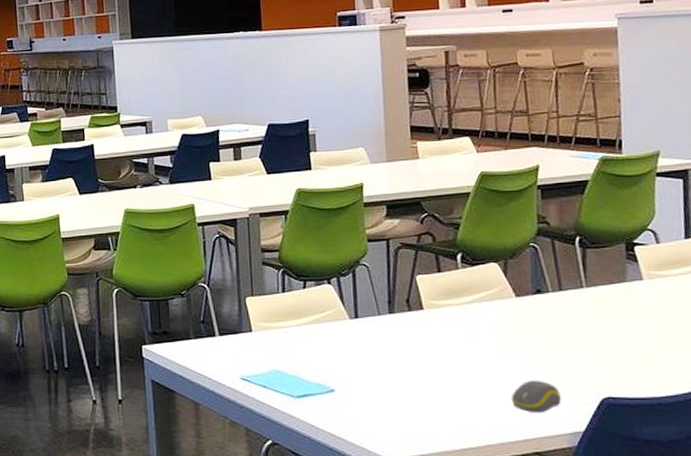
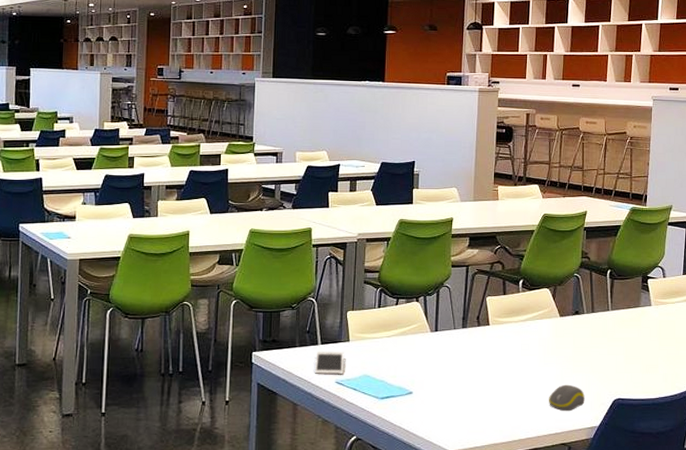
cell phone: none [214,343,249,370] -> present [314,351,344,375]

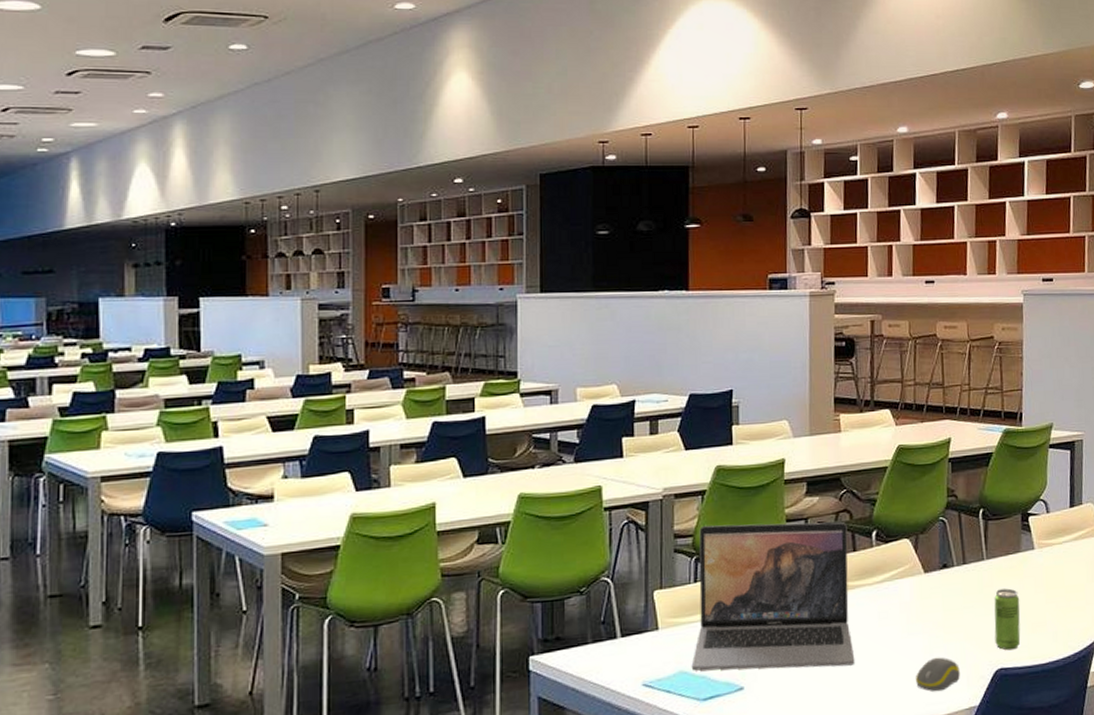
cell phone: present [314,351,344,375] -> none [613,644,653,677]
laptop: none [373,264,501,384] -> present [691,522,855,671]
beverage can: none [615,335,637,385] -> present [994,588,1021,651]

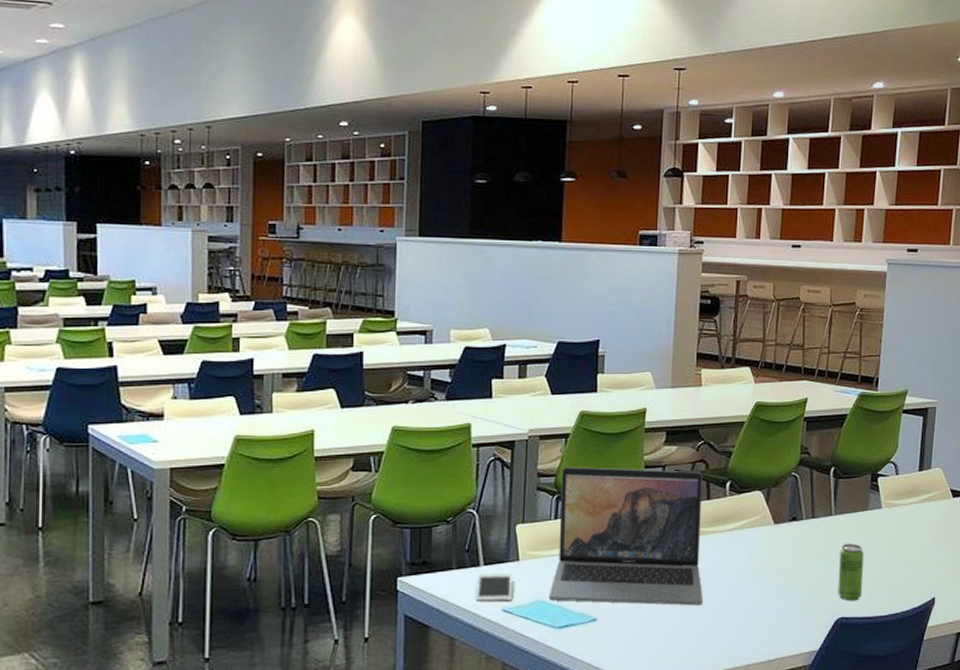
cell phone: none [613,644,653,677] -> present [475,573,513,602]
computer mouse: present [916,657,960,692] -> none [760,603,802,635]

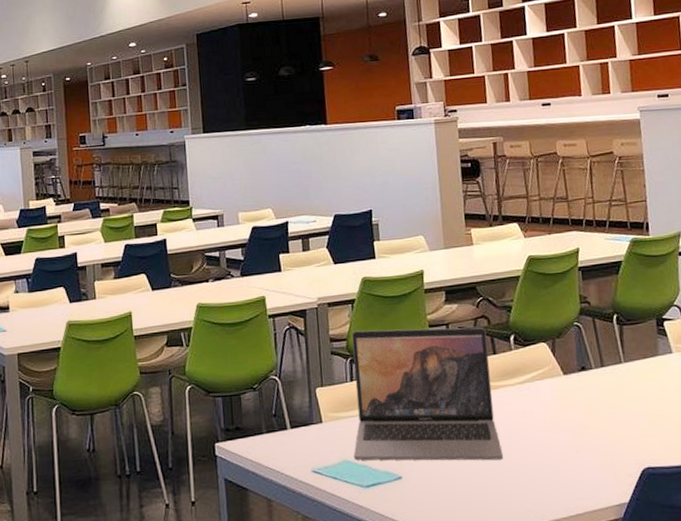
cell phone: present [475,573,513,602] -> none [286,435,320,463]
beverage can: present [838,543,864,601] -> none [635,390,666,450]

